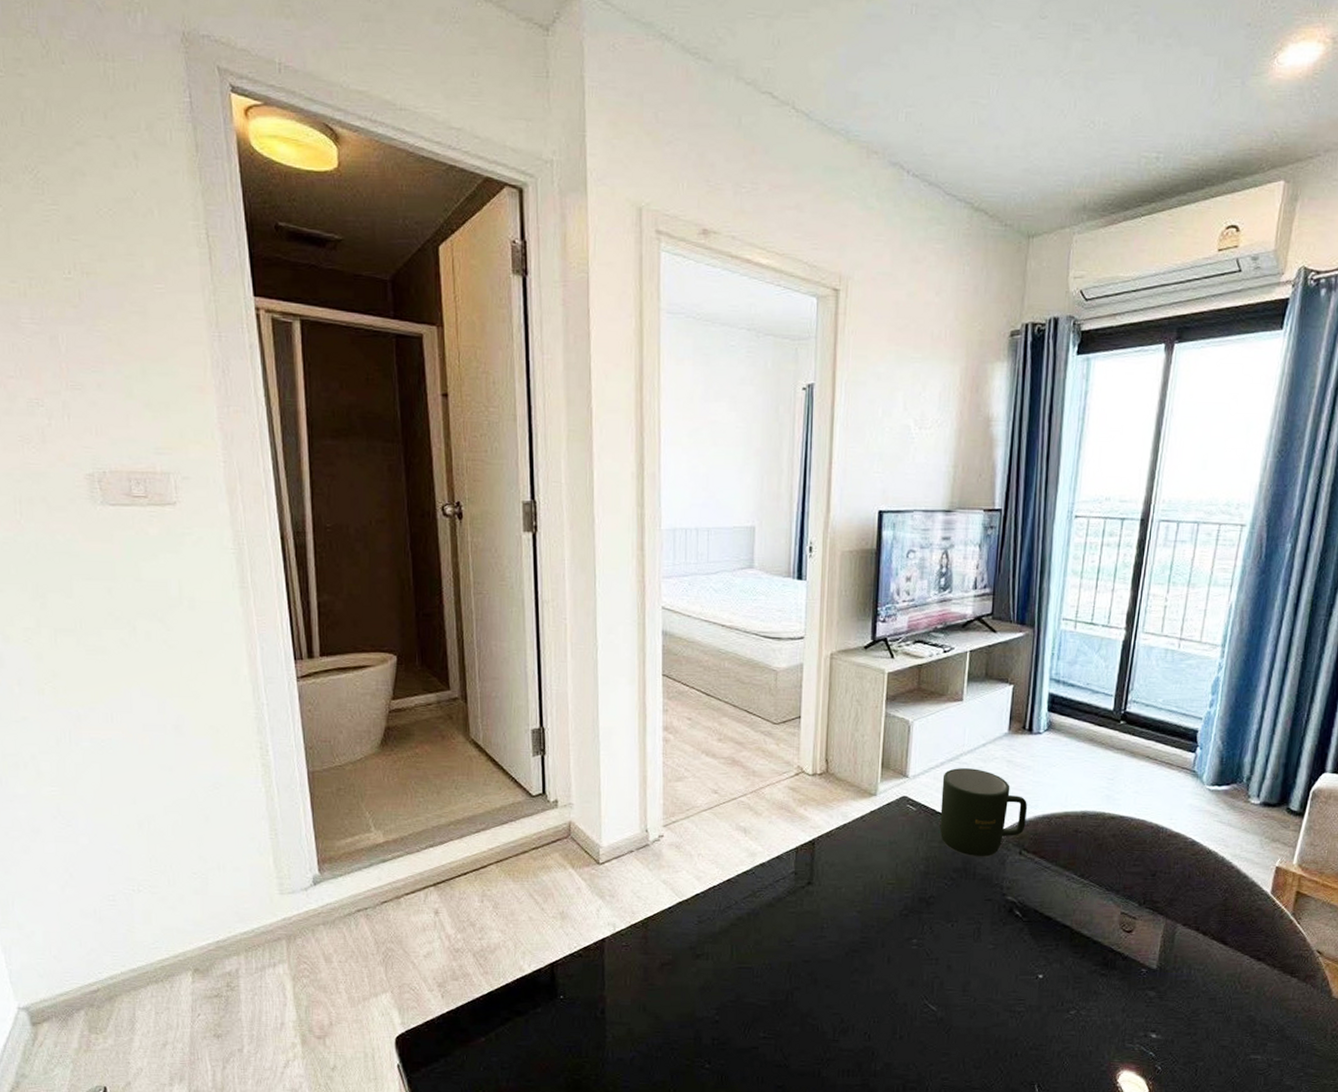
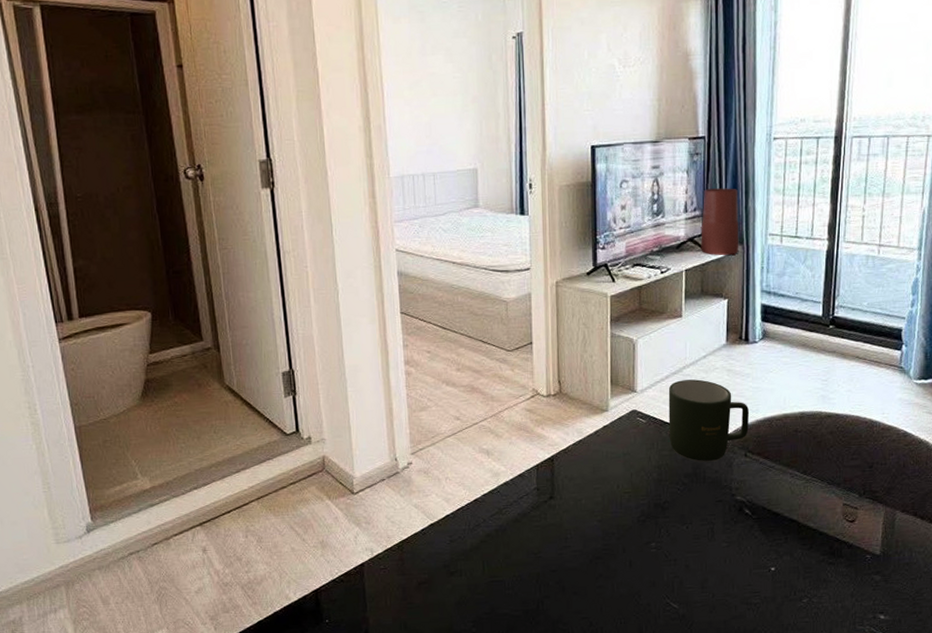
vase: none [988,565,1032,639] -> present [701,188,739,256]

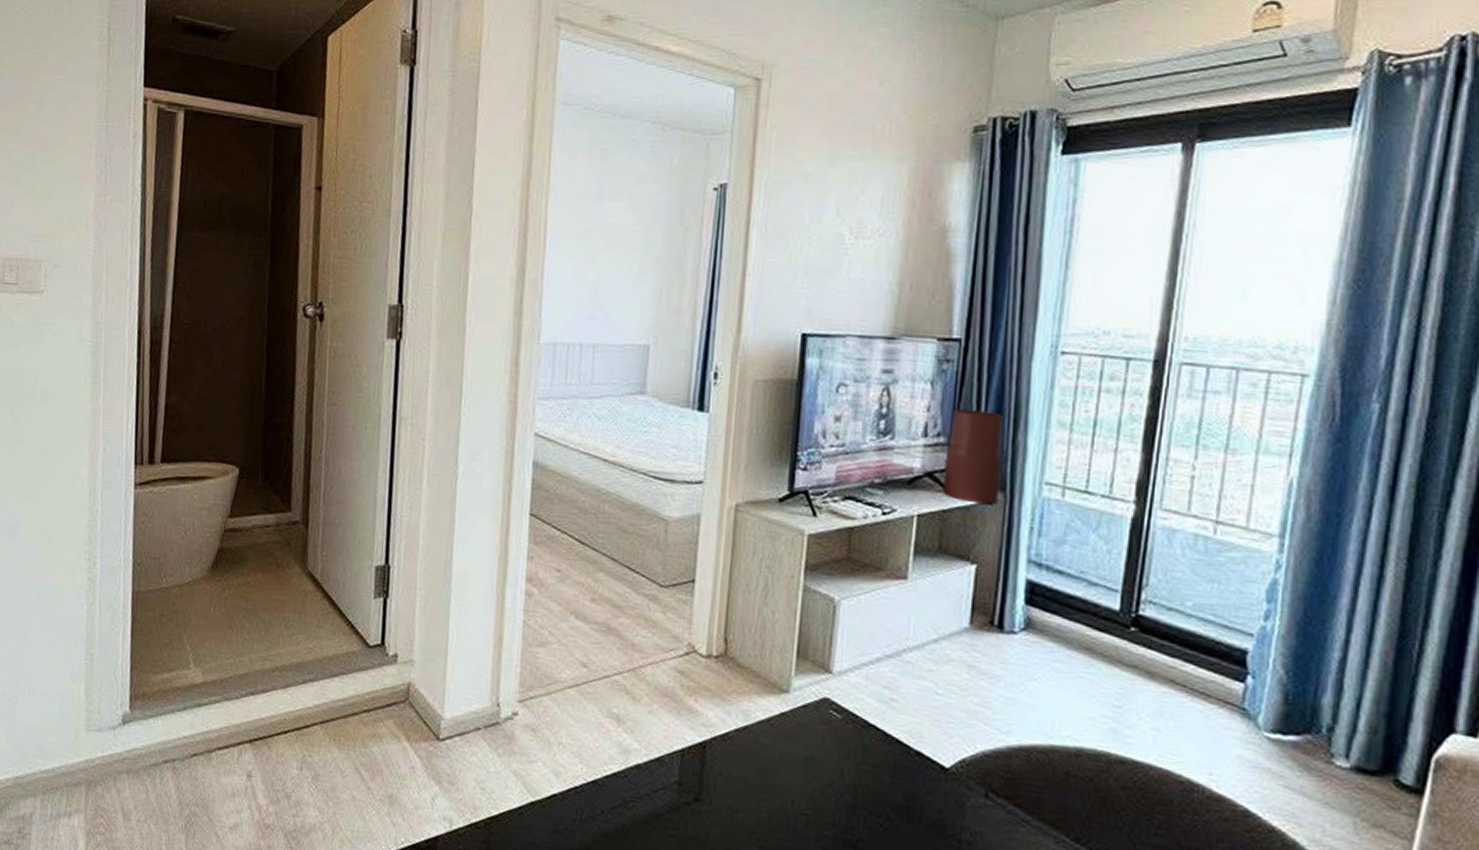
mug: present [668,379,750,462] -> none [873,667,998,796]

